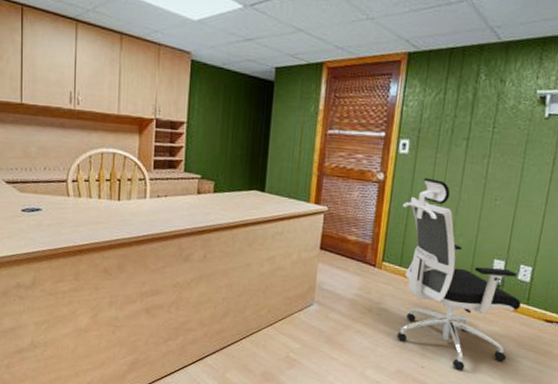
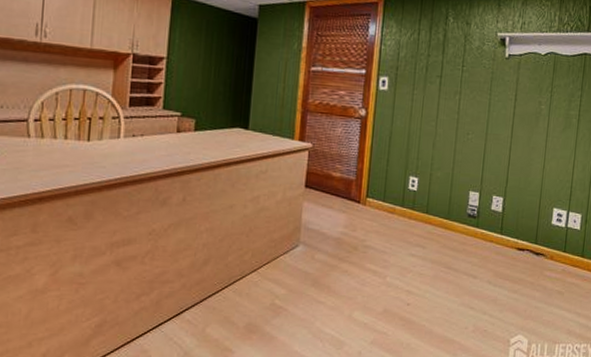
office chair: present [397,177,521,371] -> none [383,113,495,306]

